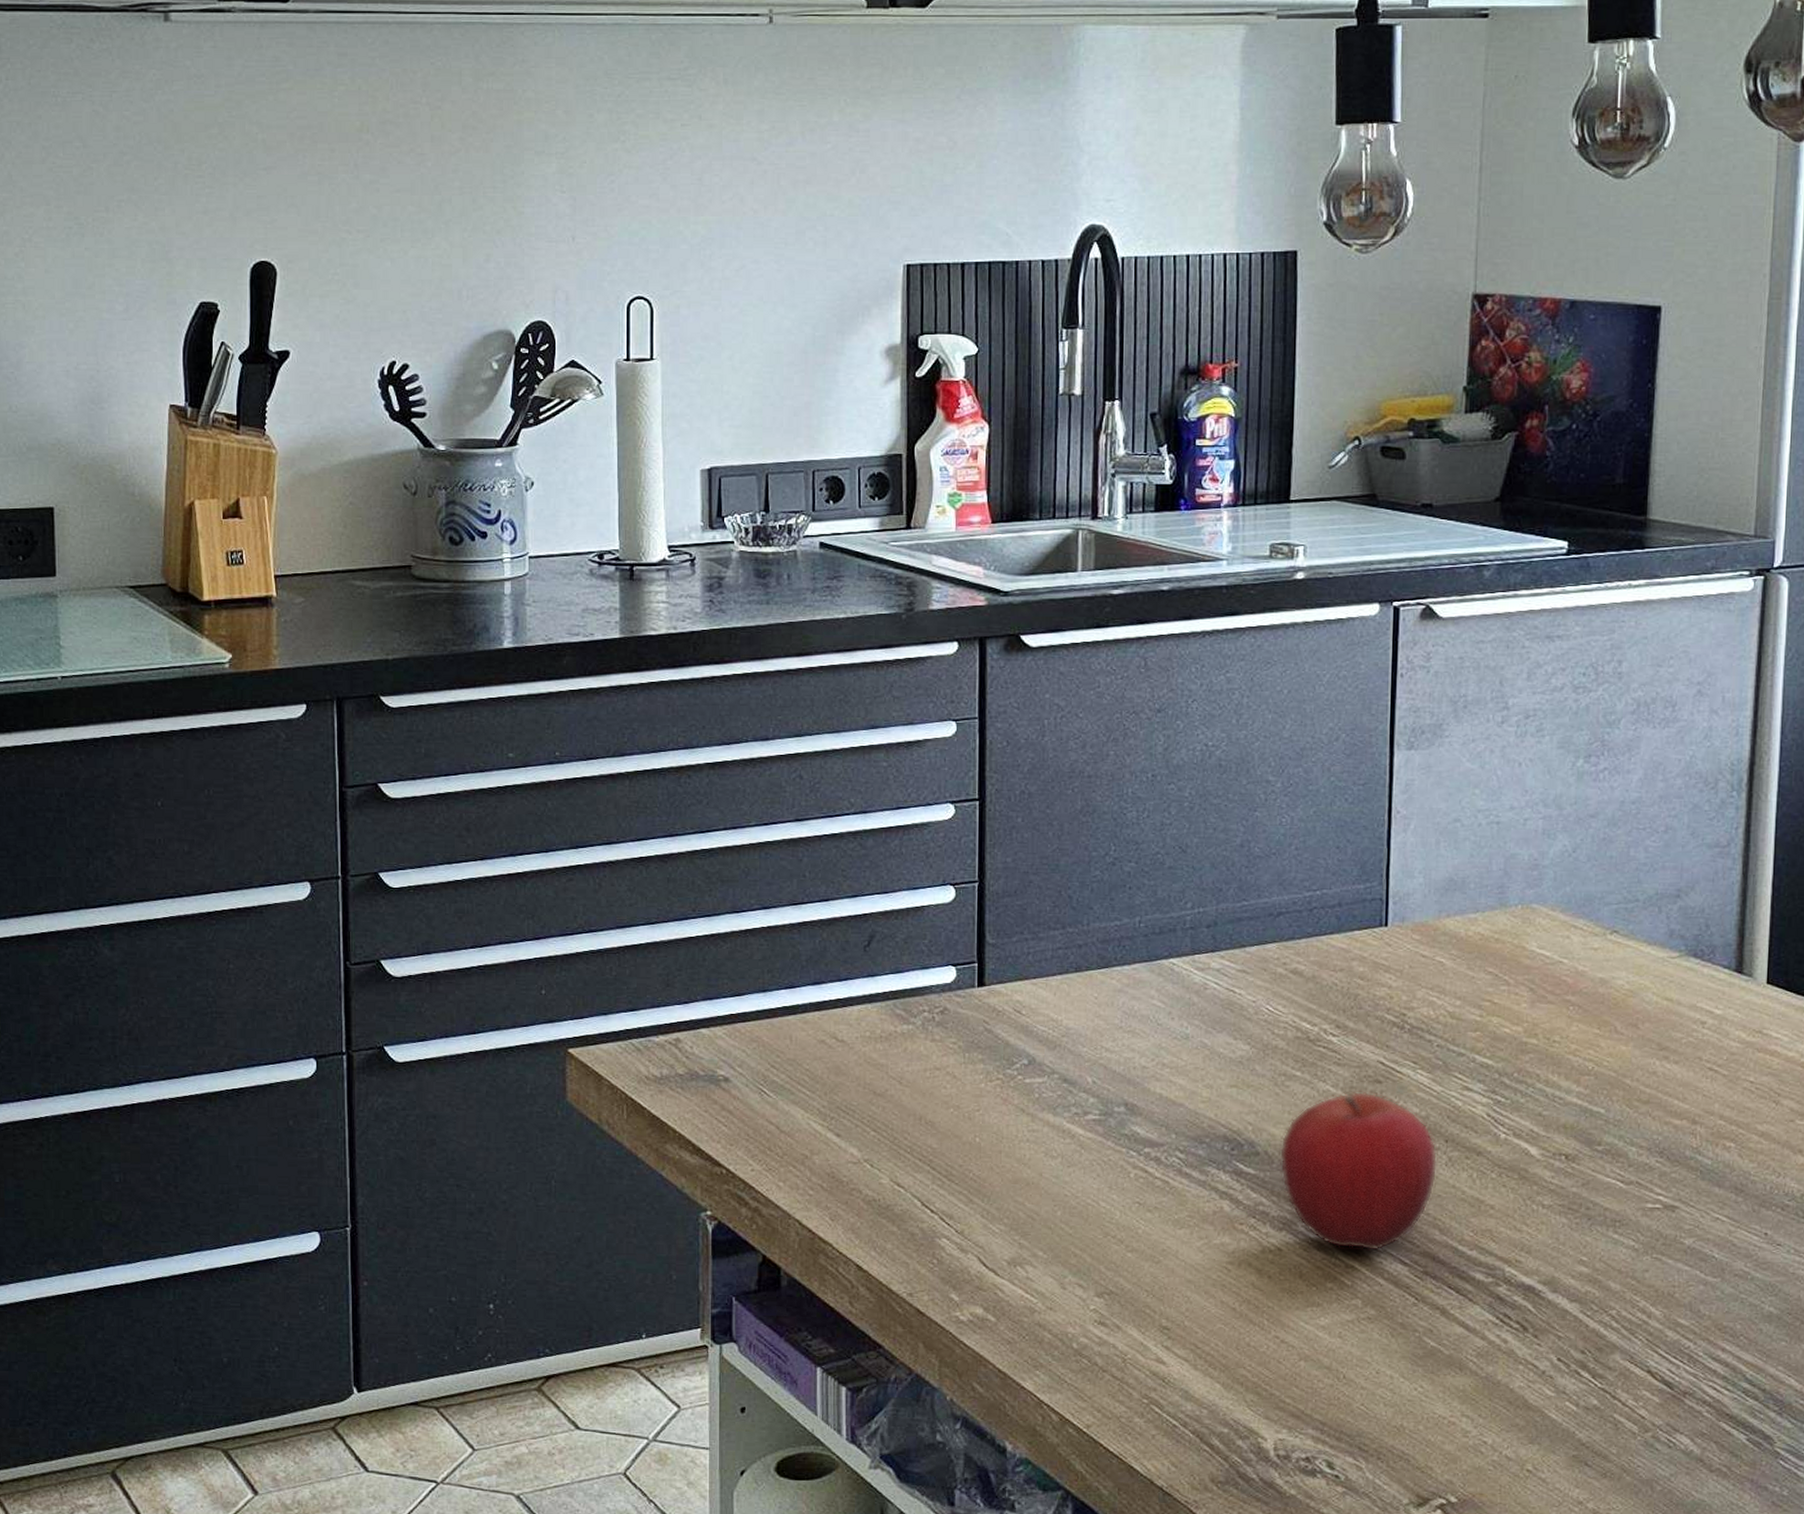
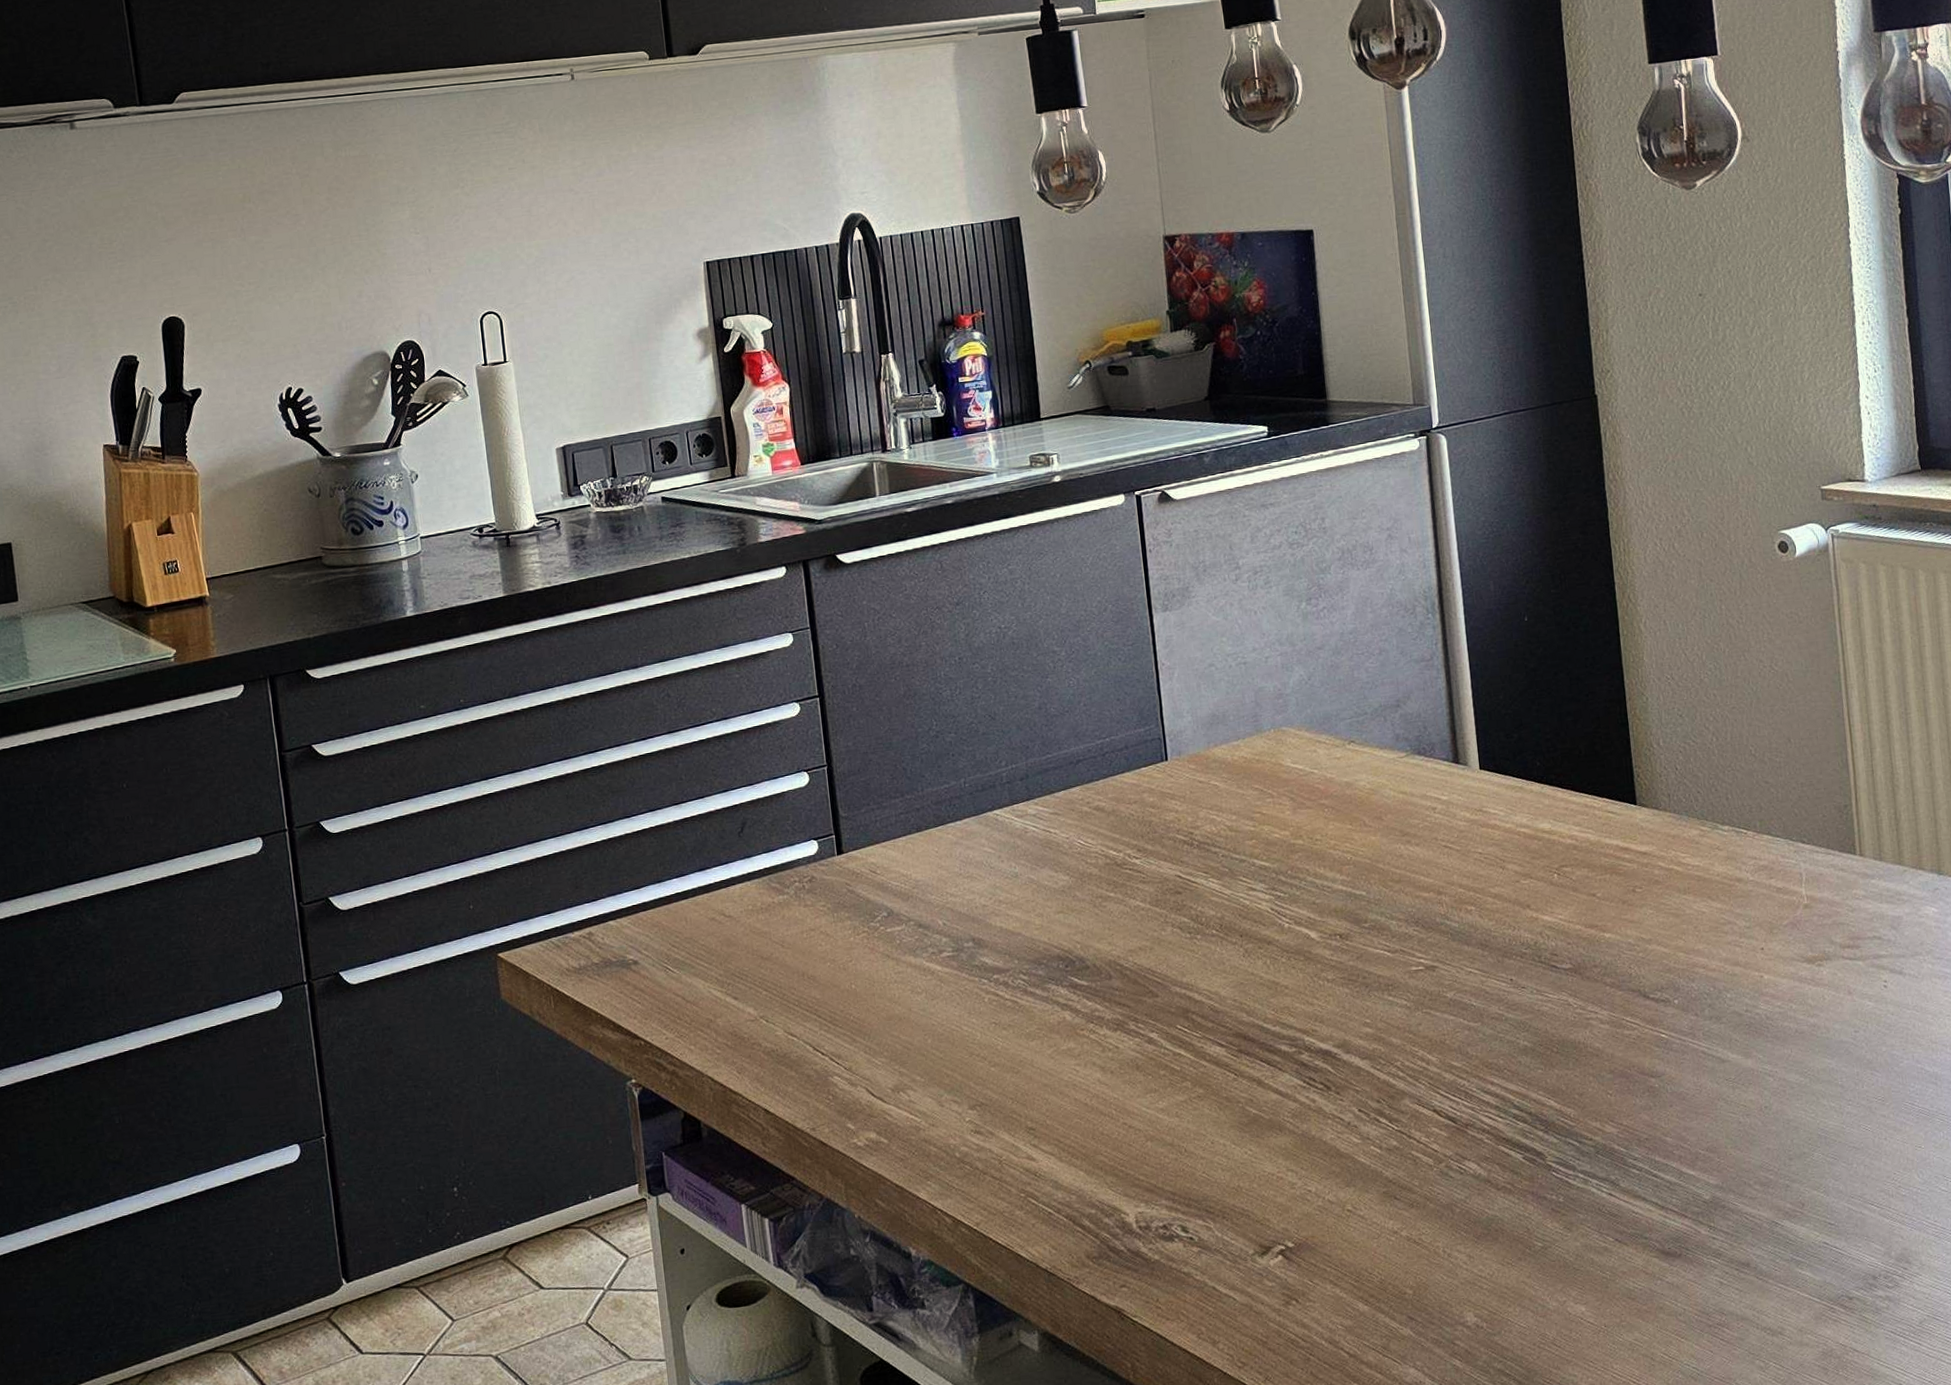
fruit: present [1279,1091,1438,1252] -> none [1105,902,1238,1040]

